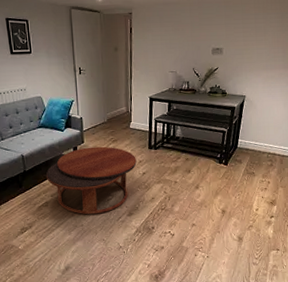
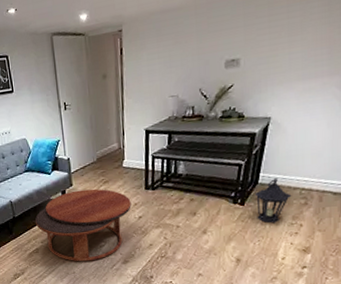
lantern: none [235,143,262,181] -> present [254,177,292,223]

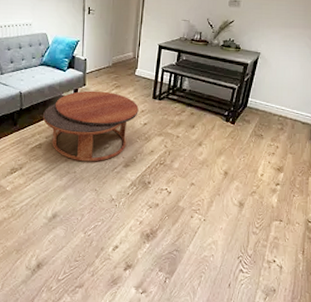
lantern: present [254,177,292,223] -> none [243,103,272,143]

